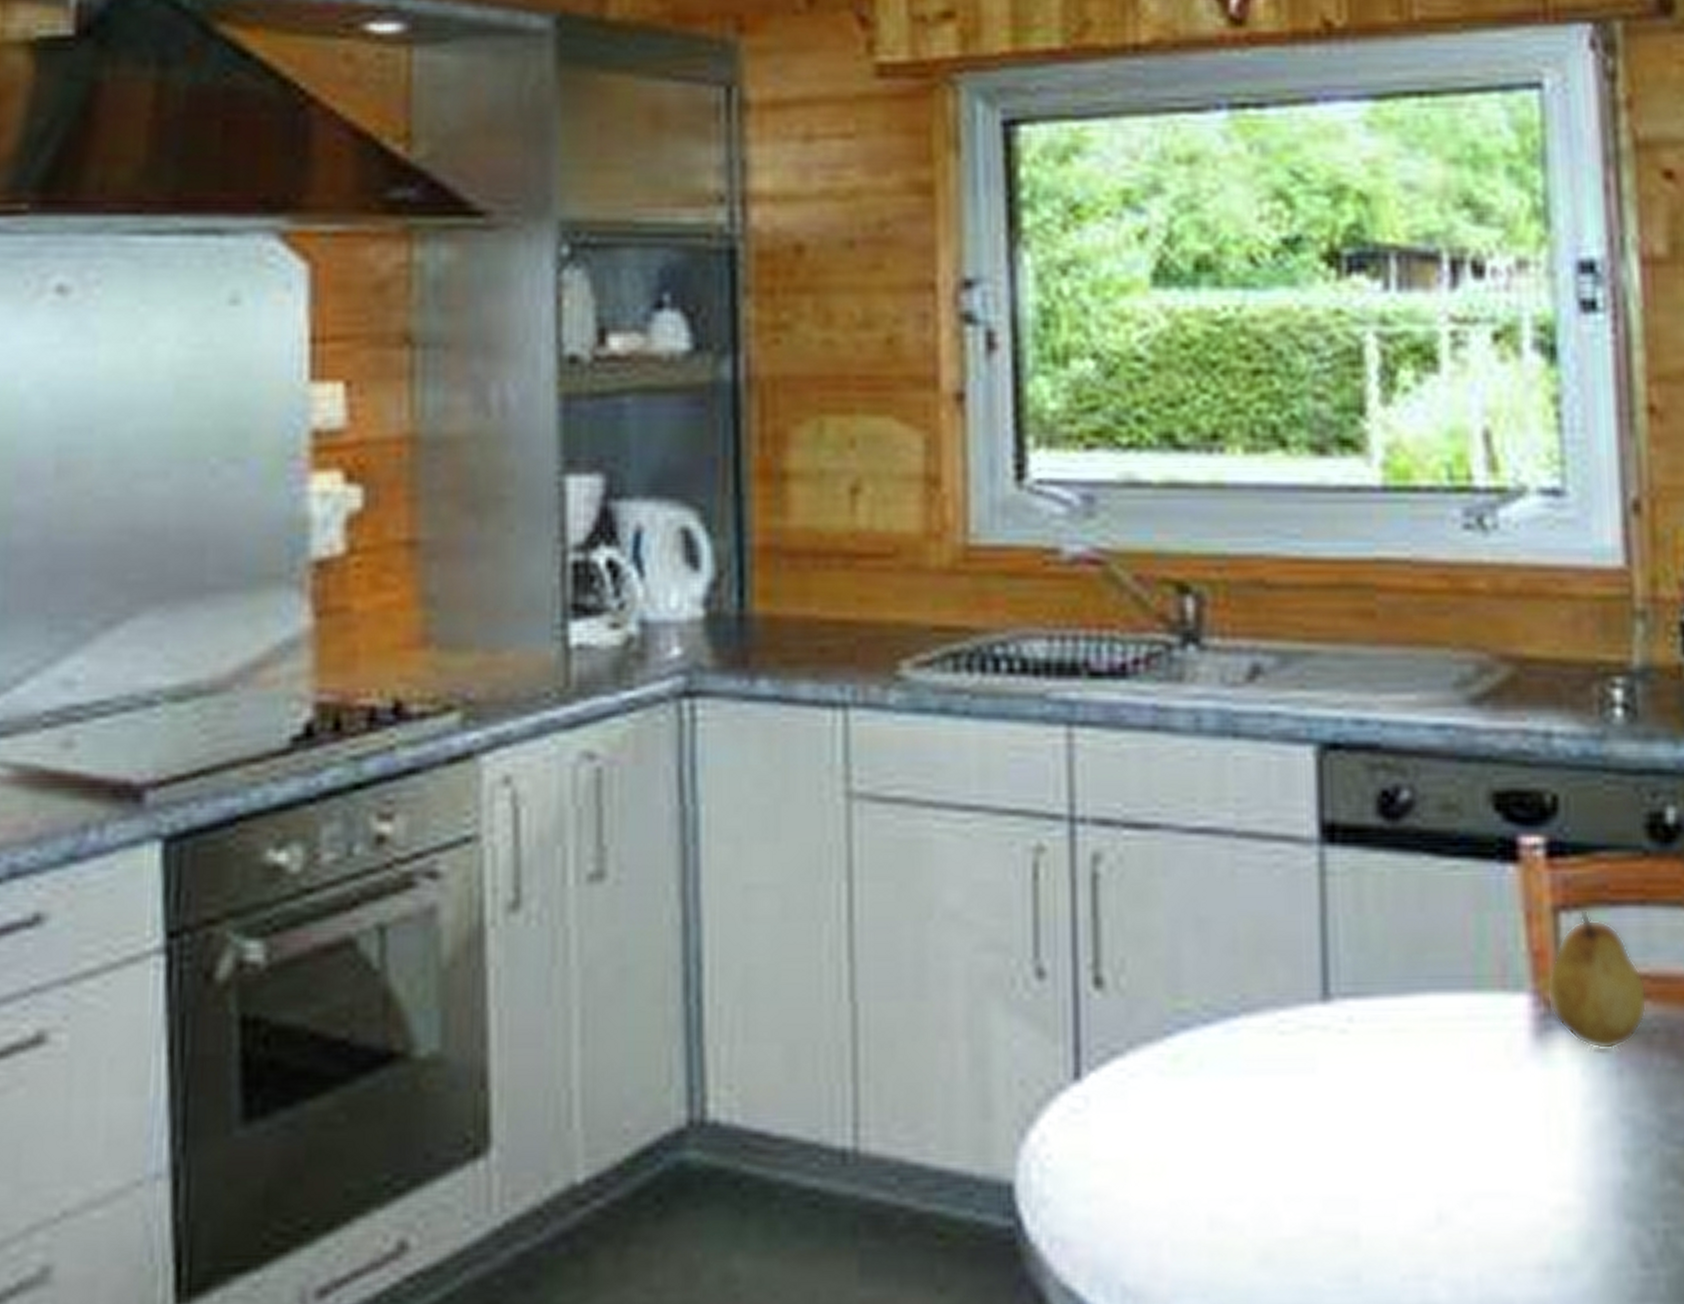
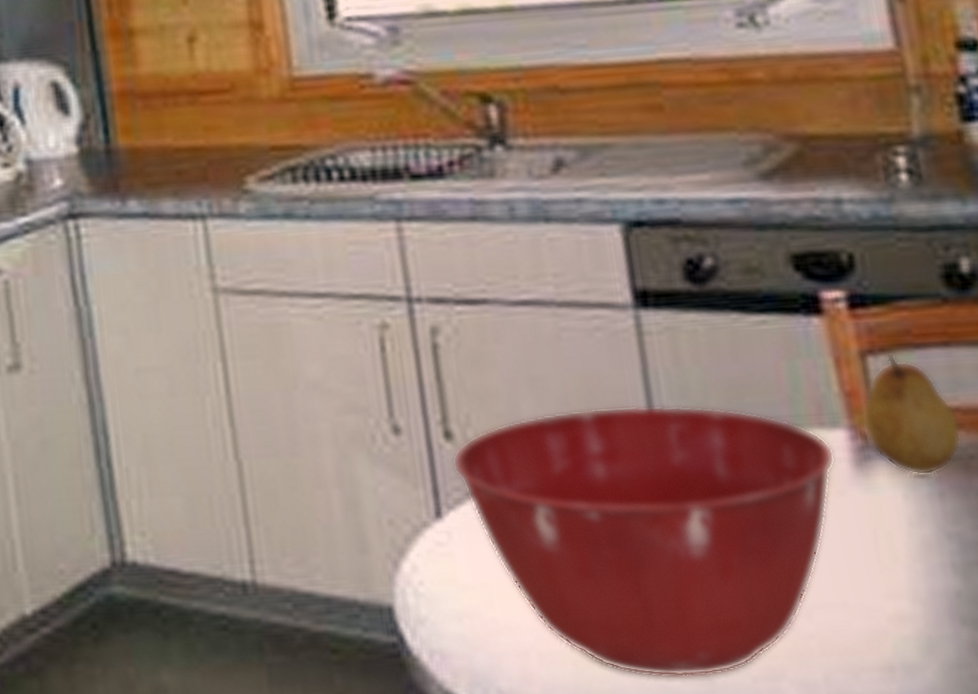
mixing bowl: none [1099,956,1515,1274] -> present [452,405,836,678]

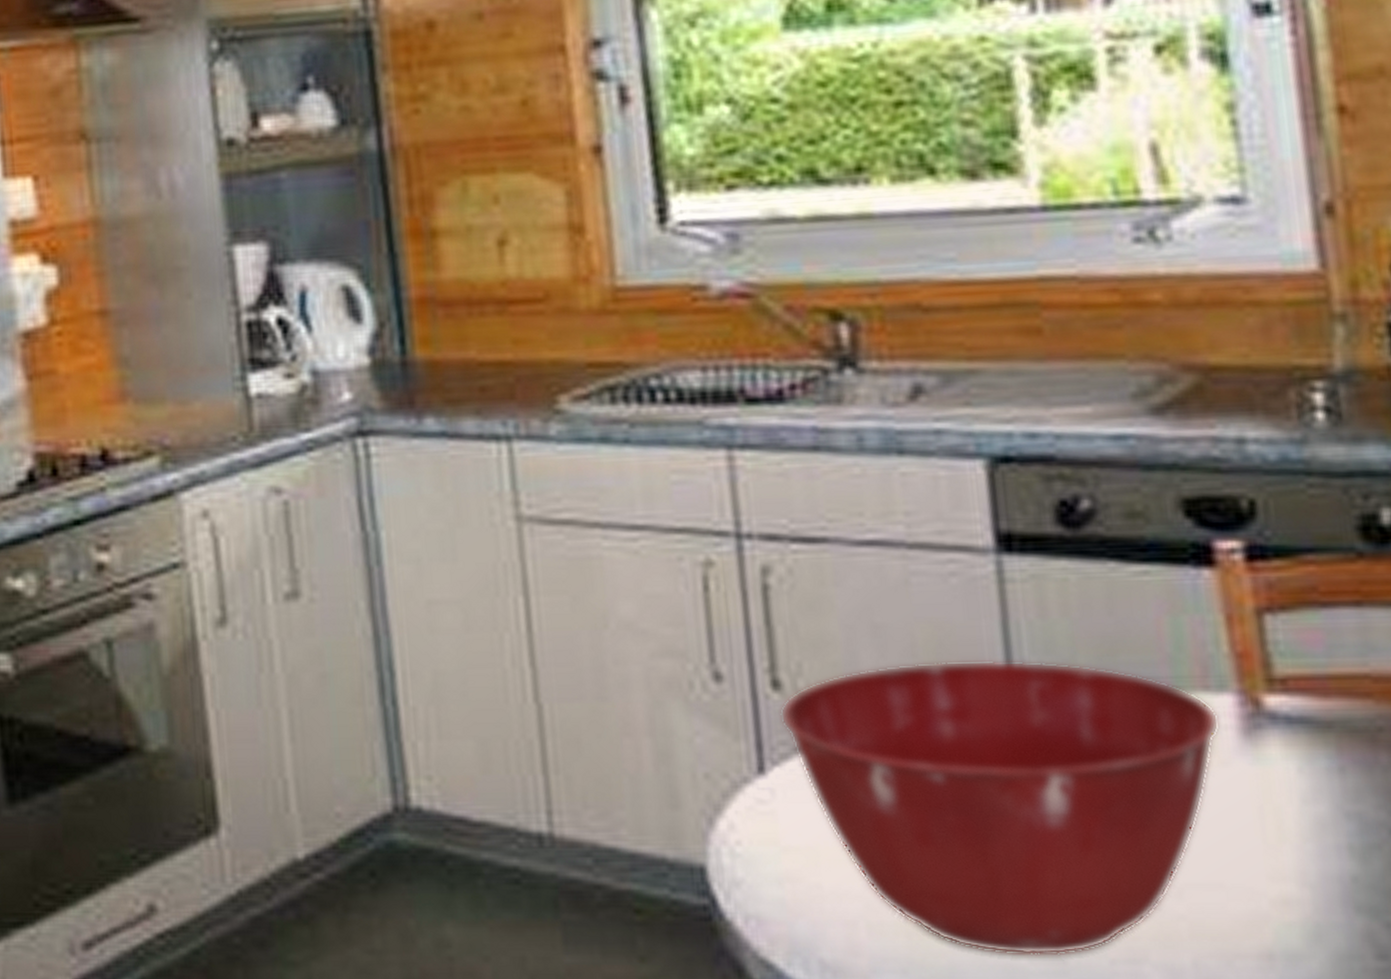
fruit: present [862,354,962,476] -> none [1254,612,1370,748]

